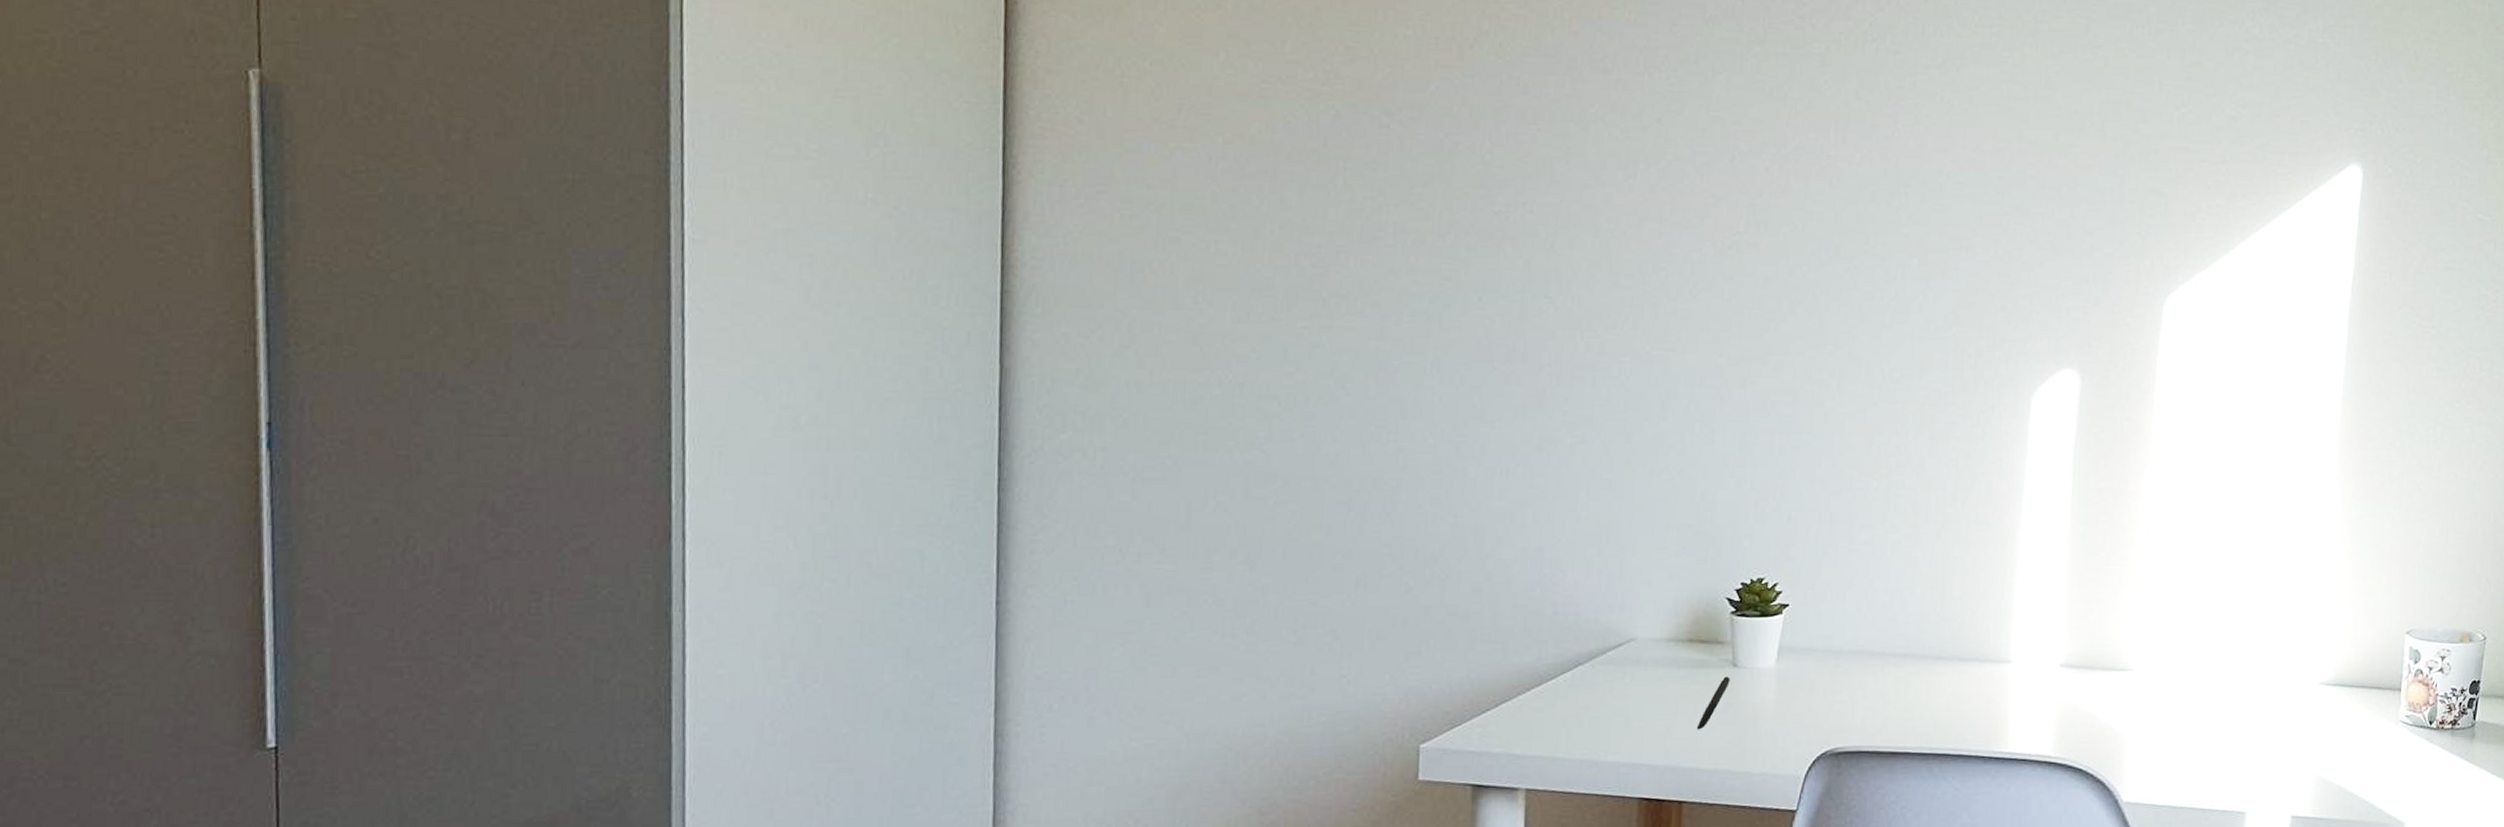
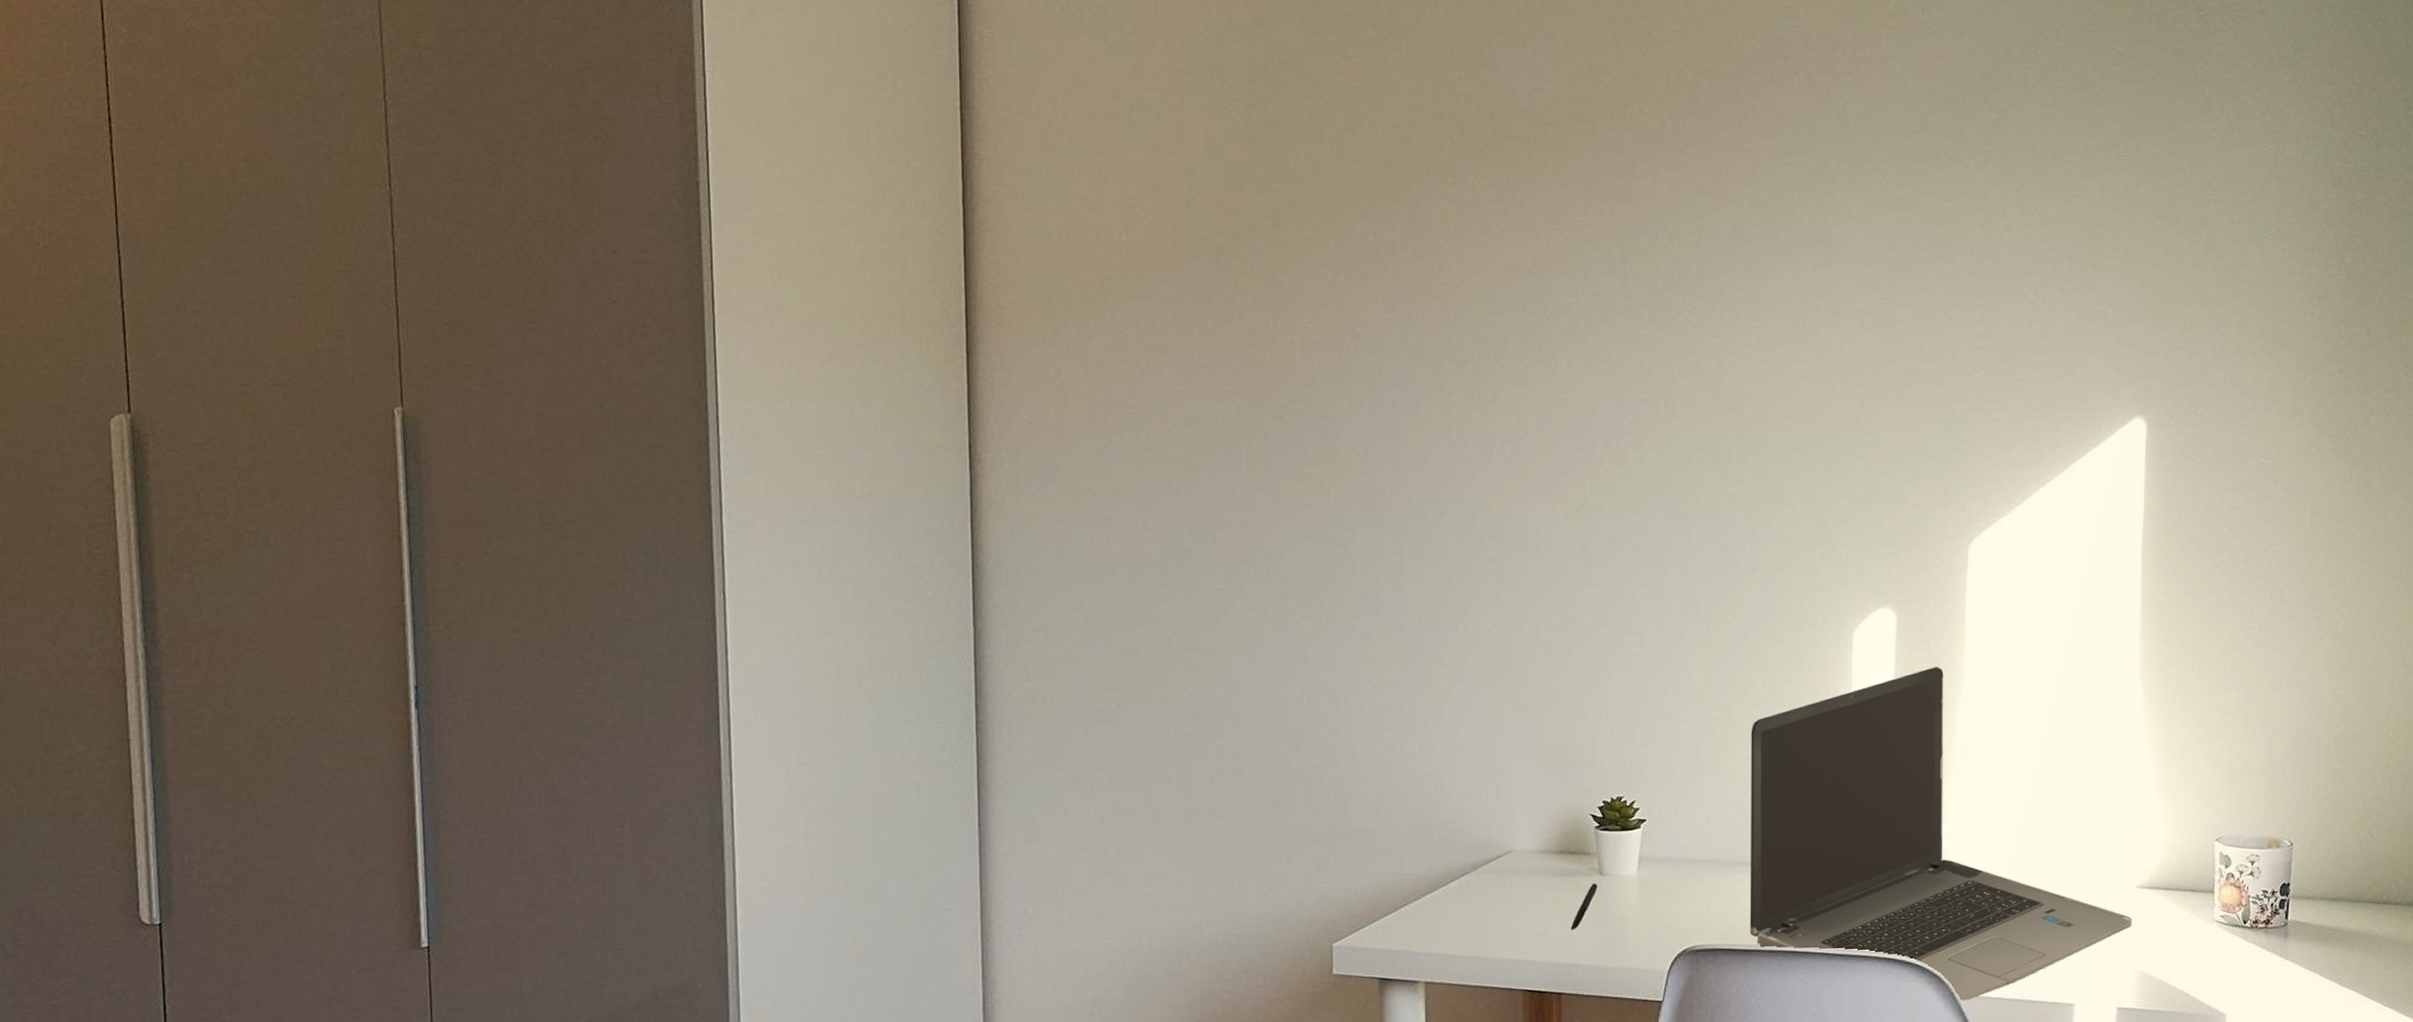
laptop computer: none [1898,437,2314,809] -> present [1750,667,2133,1001]

